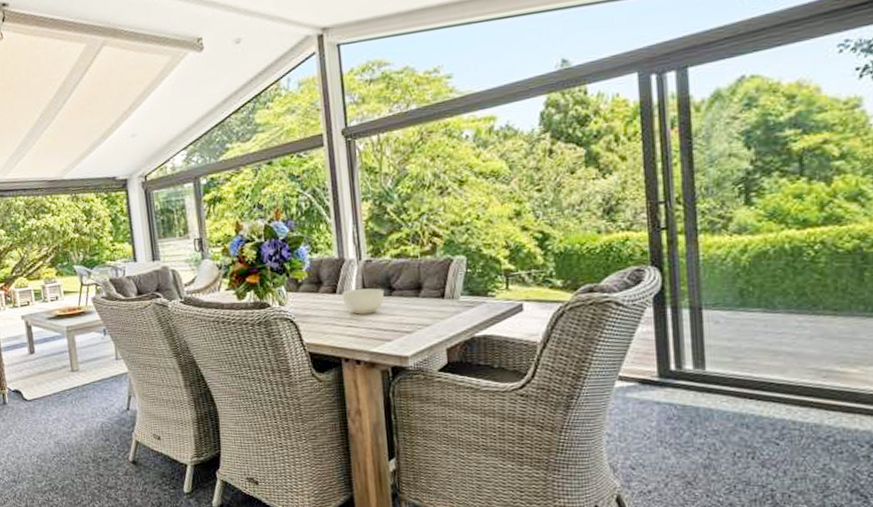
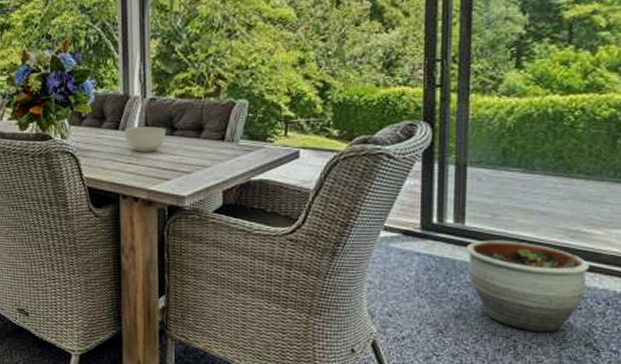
planter pot: none [709,384,847,480] -> present [466,240,589,332]

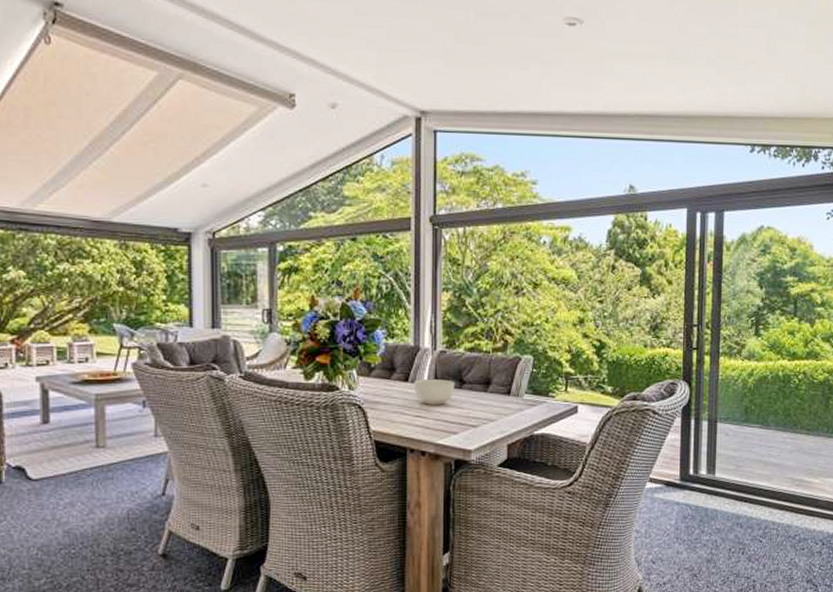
planter pot: present [466,240,589,332] -> none [716,489,810,572]

